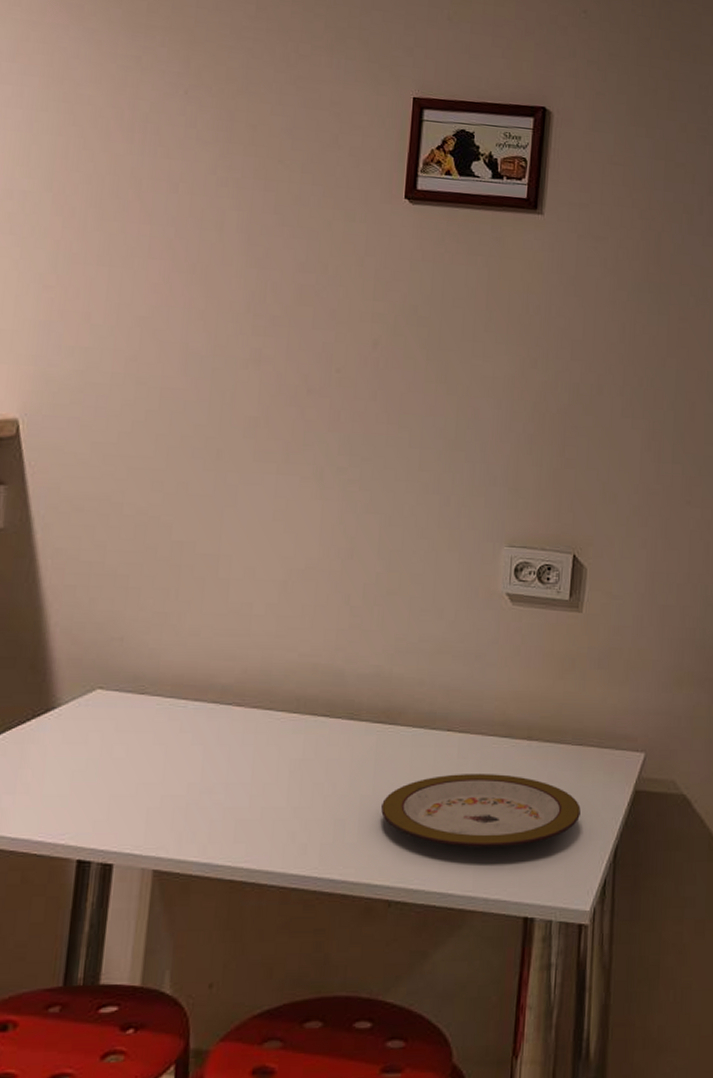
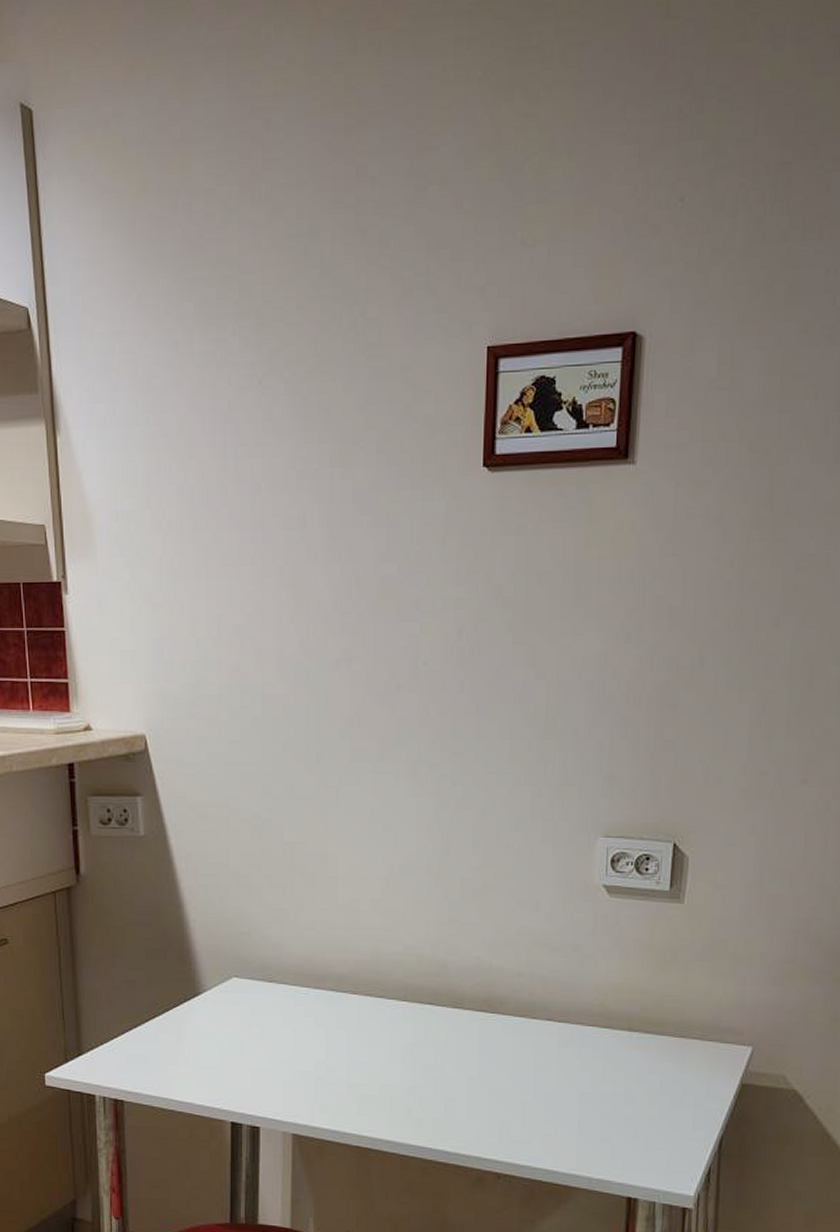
plate: present [381,774,581,848] -> none [487,1061,684,1132]

